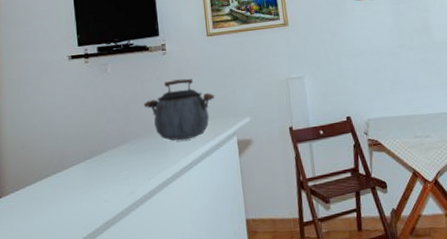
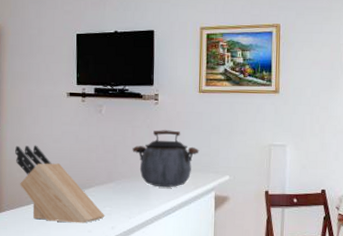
knife block: none [16,116,122,198] -> present [15,145,105,224]

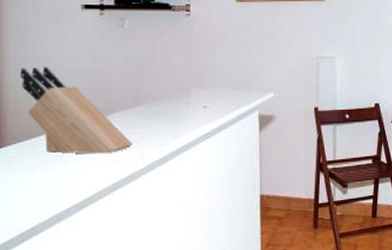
kettle: present [132,130,200,188] -> none [162,44,240,109]

